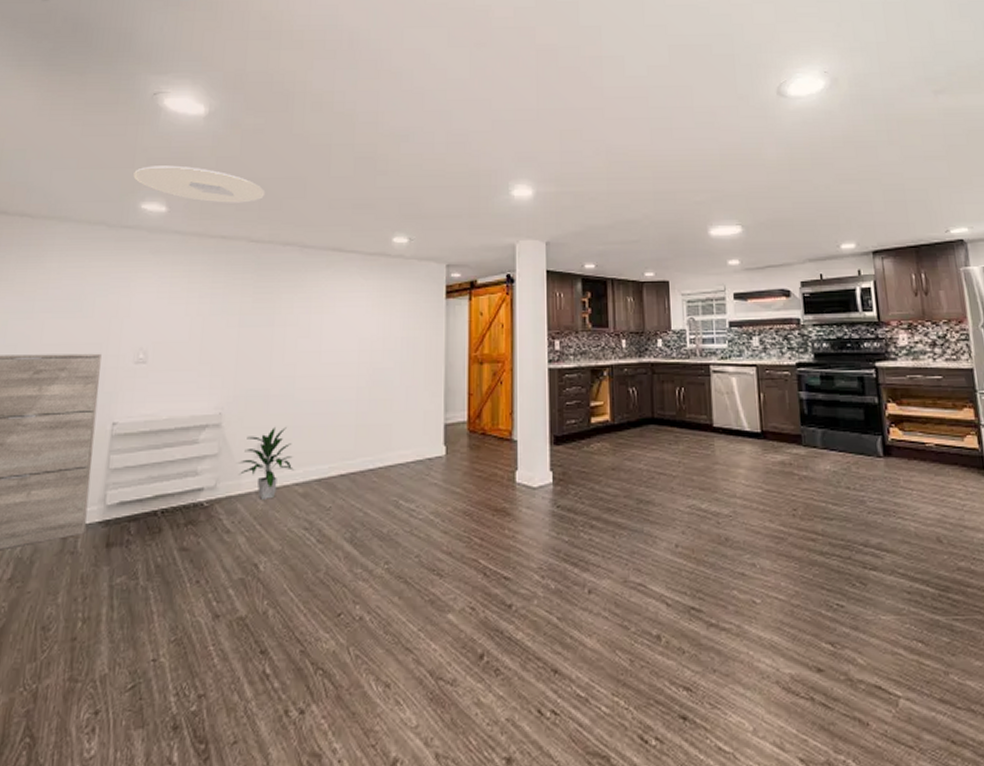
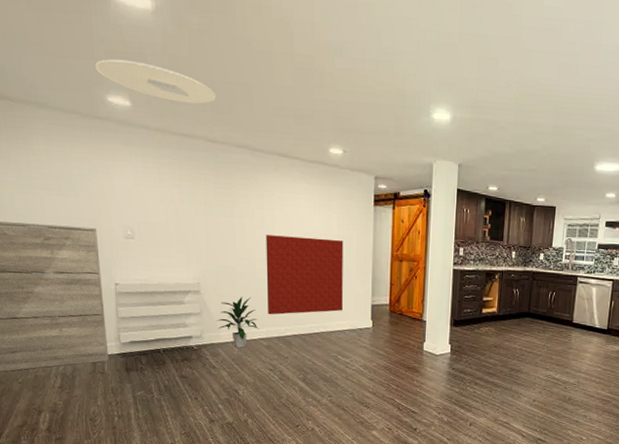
wall panel: none [307,343,408,449] -> present [266,235,343,315]

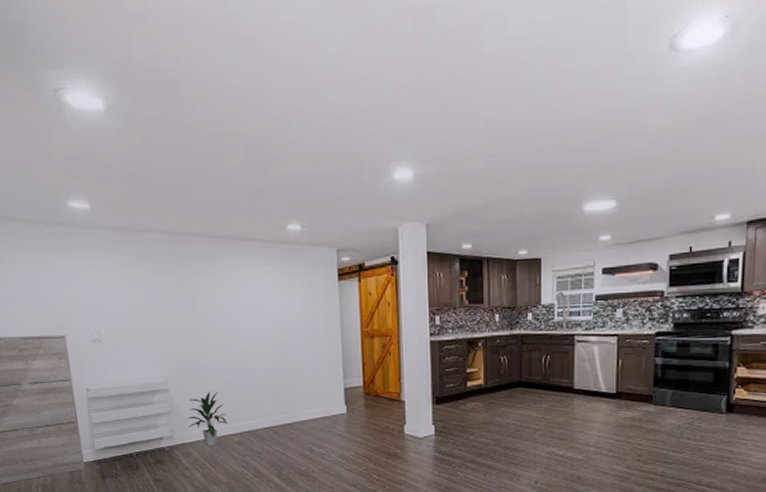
ceiling light: present [95,59,217,104] -> none [55,163,171,198]
wall panel: present [266,235,343,315] -> none [229,321,314,408]

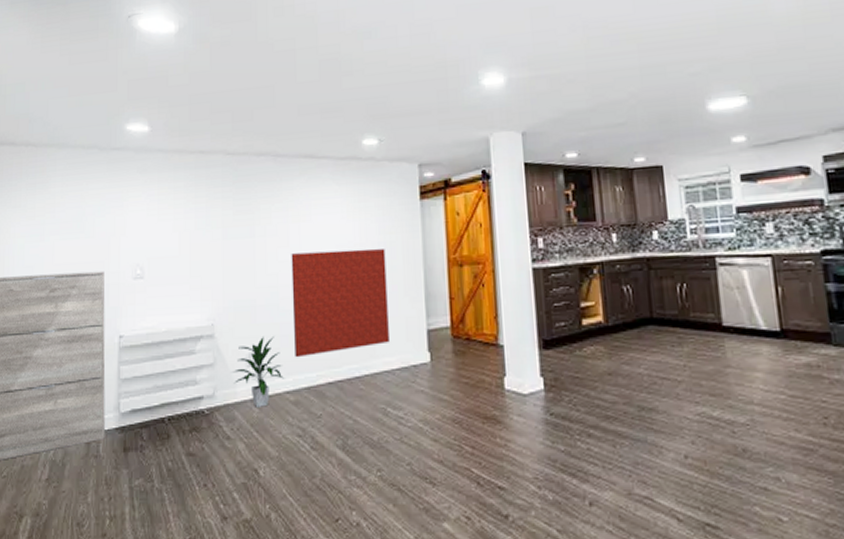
wall panel: none [229,321,314,408] -> present [291,248,389,358]

